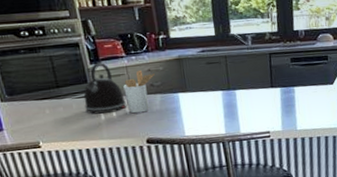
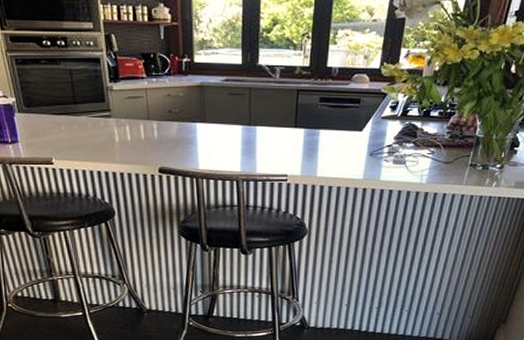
kettle: present [83,62,126,114] -> none [100,81,142,136]
utensil holder: present [123,70,155,114] -> none [141,93,174,140]

